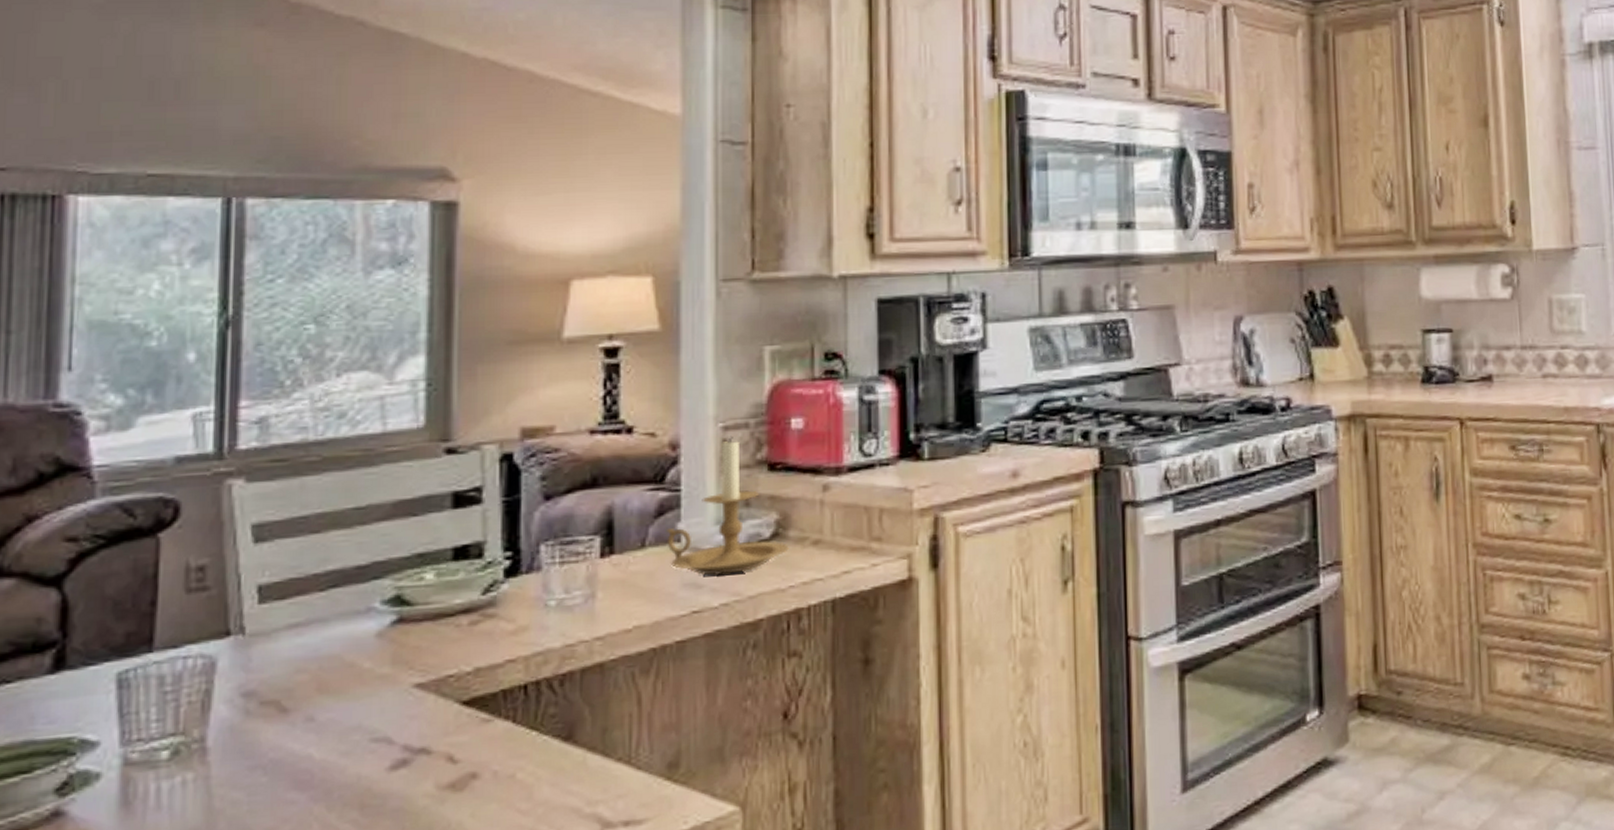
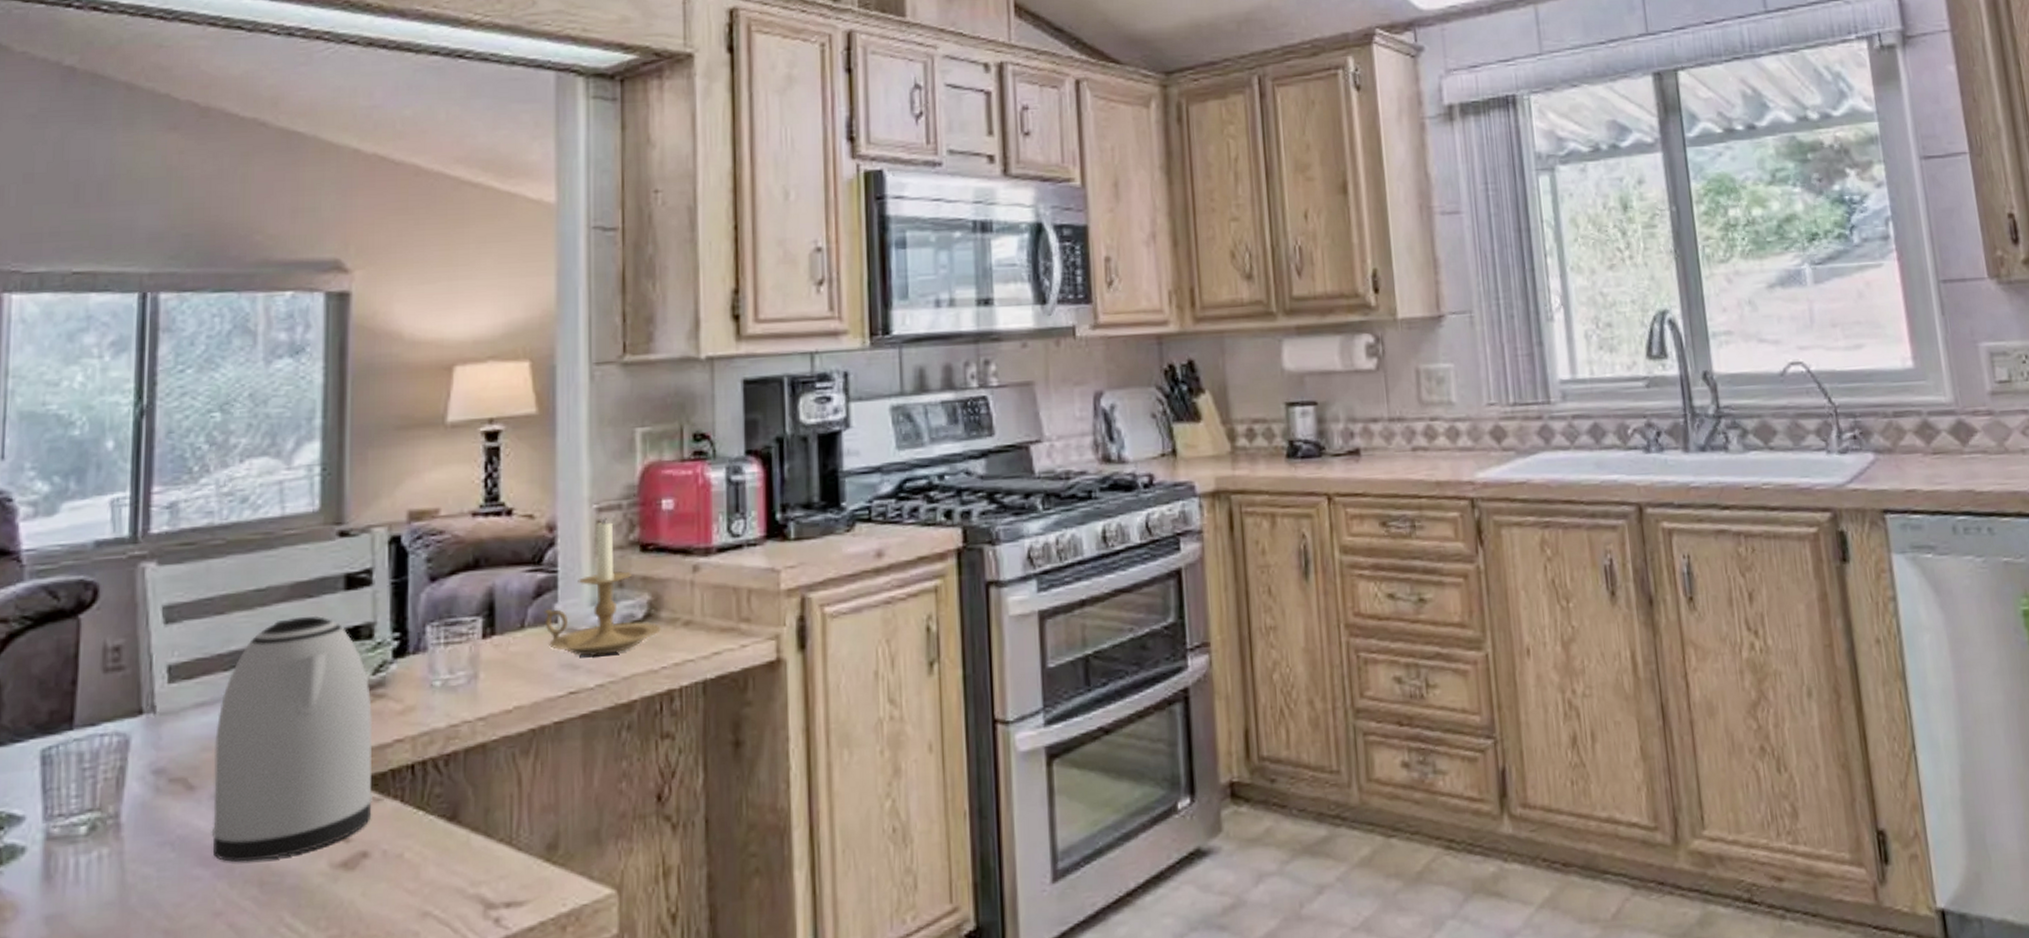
kettle: none [307,534,483,786] -> present [211,615,373,862]

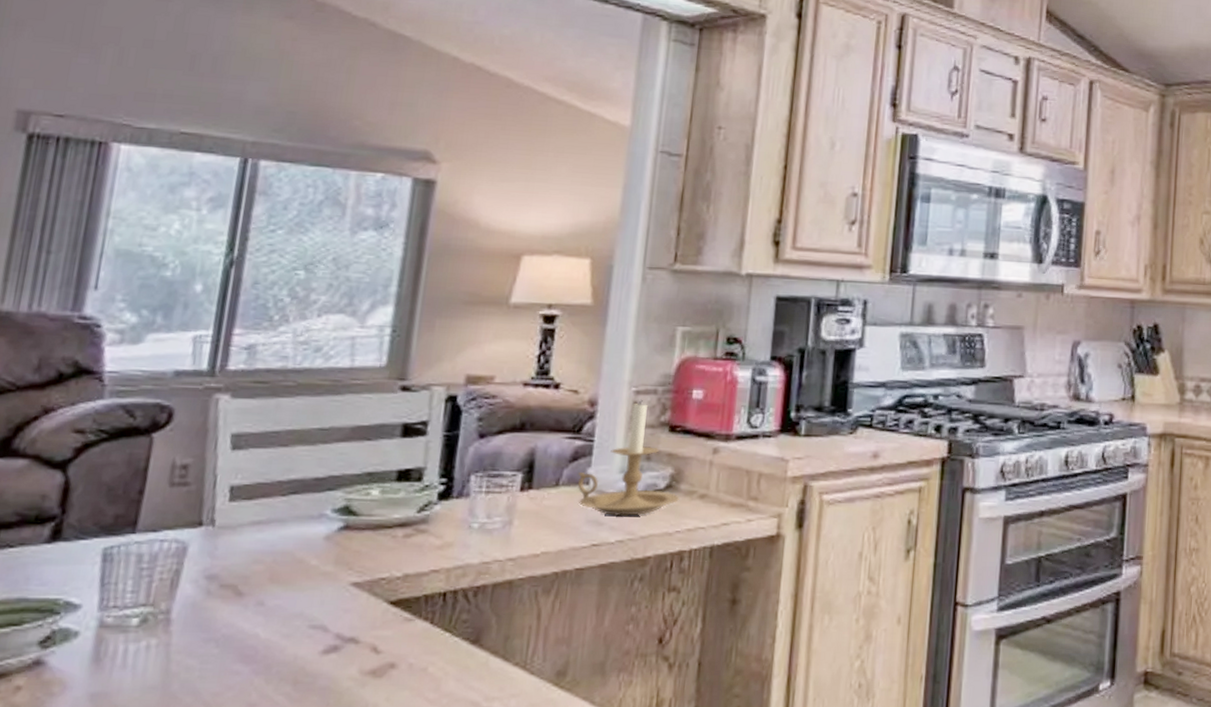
kettle: present [211,615,373,862] -> none [254,455,415,663]

